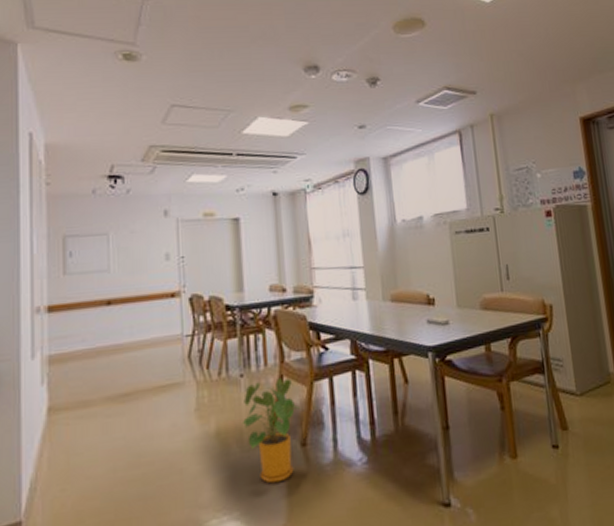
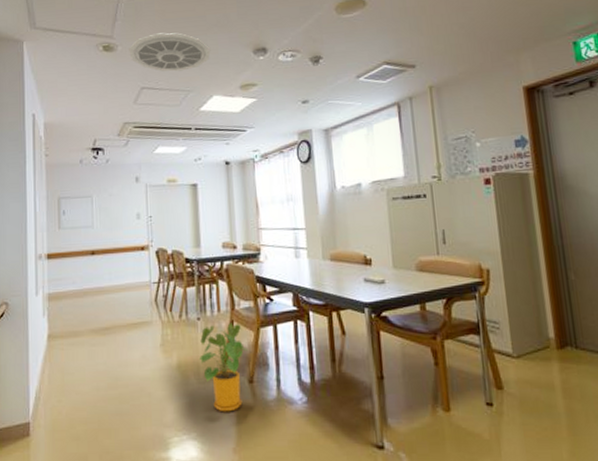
ceiling vent: none [156,42,255,88] -> present [129,33,211,72]

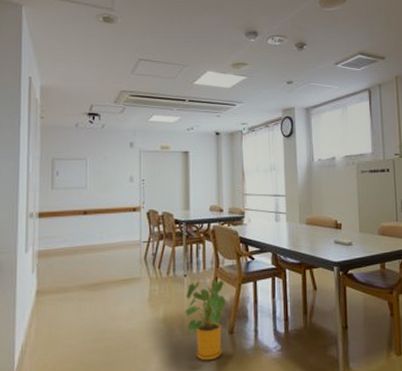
ceiling vent: present [129,33,211,72] -> none [128,9,206,46]

